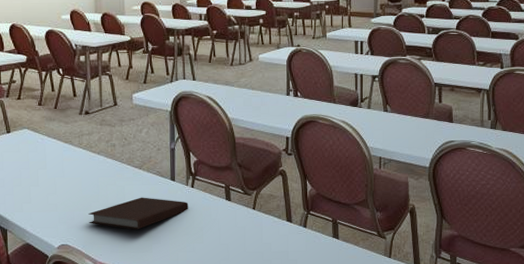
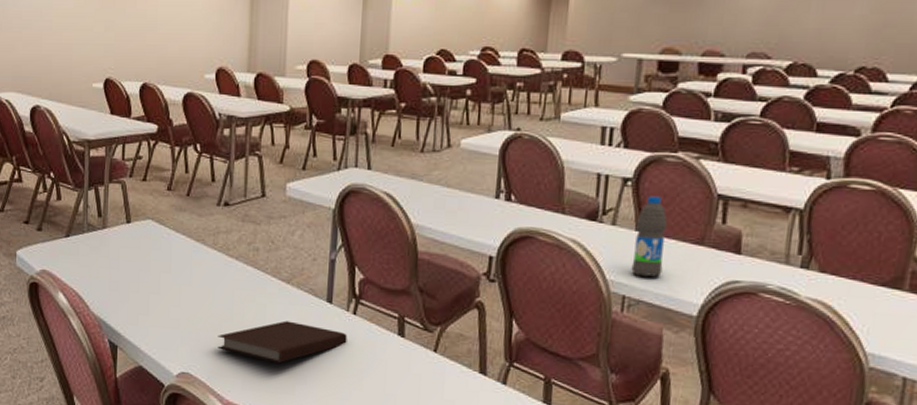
water bottle: none [383,87,404,142] -> present [631,196,668,277]

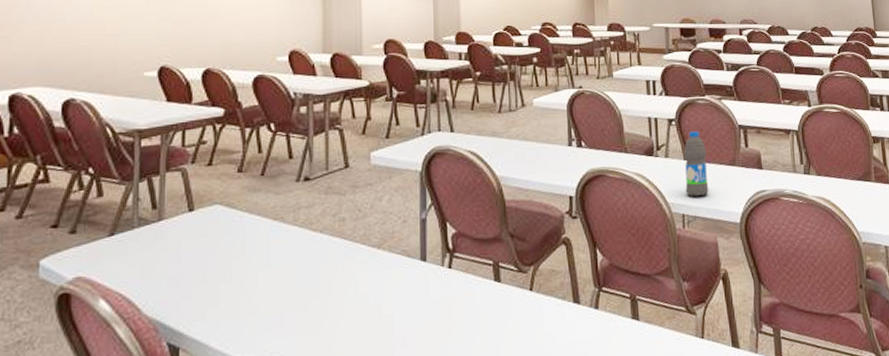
notebook: present [217,320,347,364] -> none [304,285,445,332]

